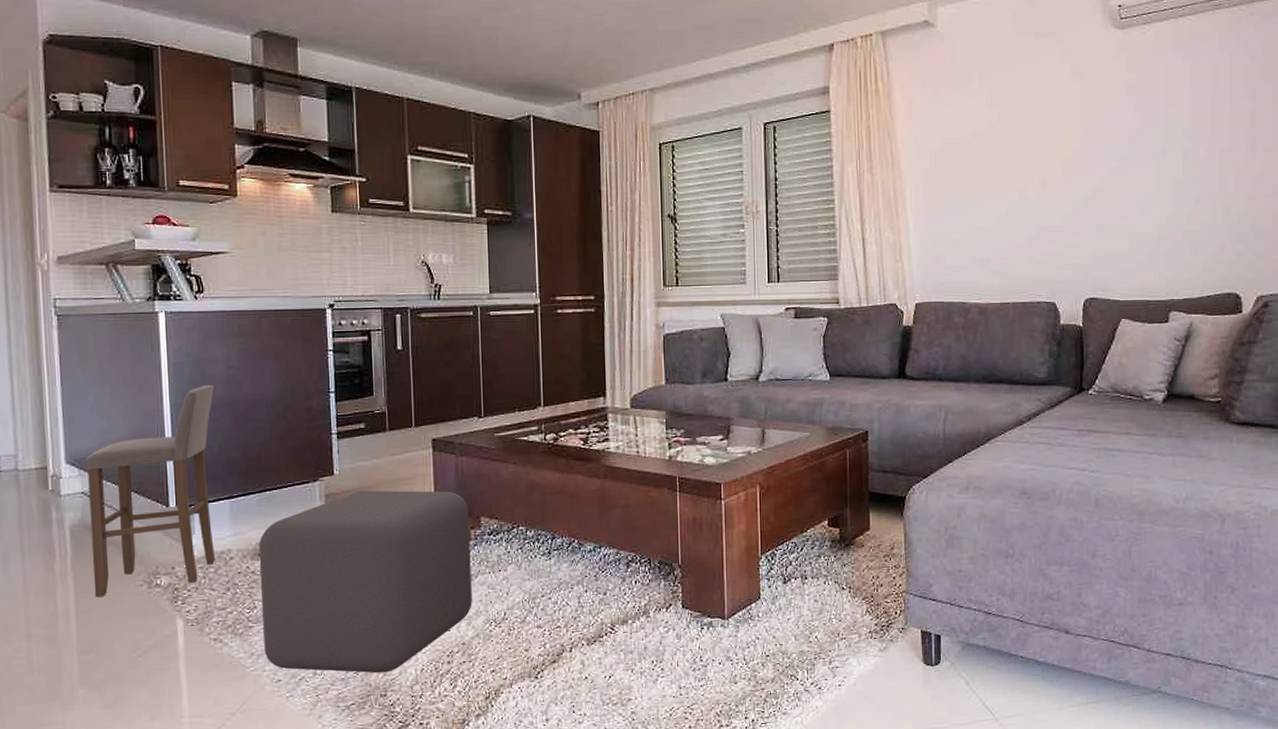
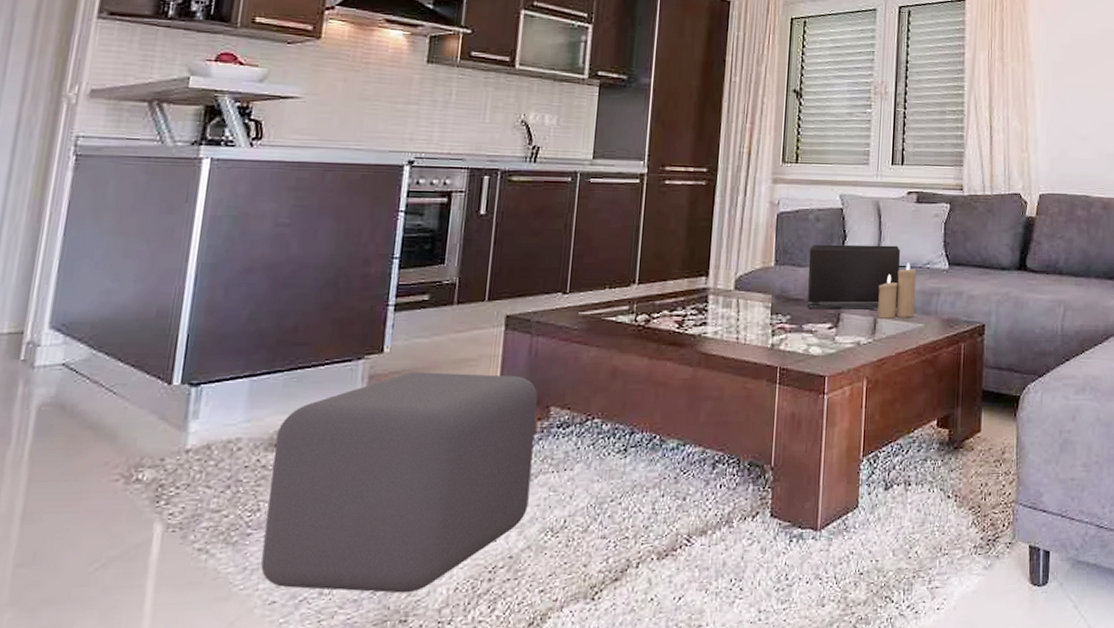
bar stool: present [86,384,216,598] -> none [52,243,256,495]
laptop computer: none [696,360,783,424] -> present [807,244,901,311]
candle: none [763,375,800,429] -> present [877,262,917,319]

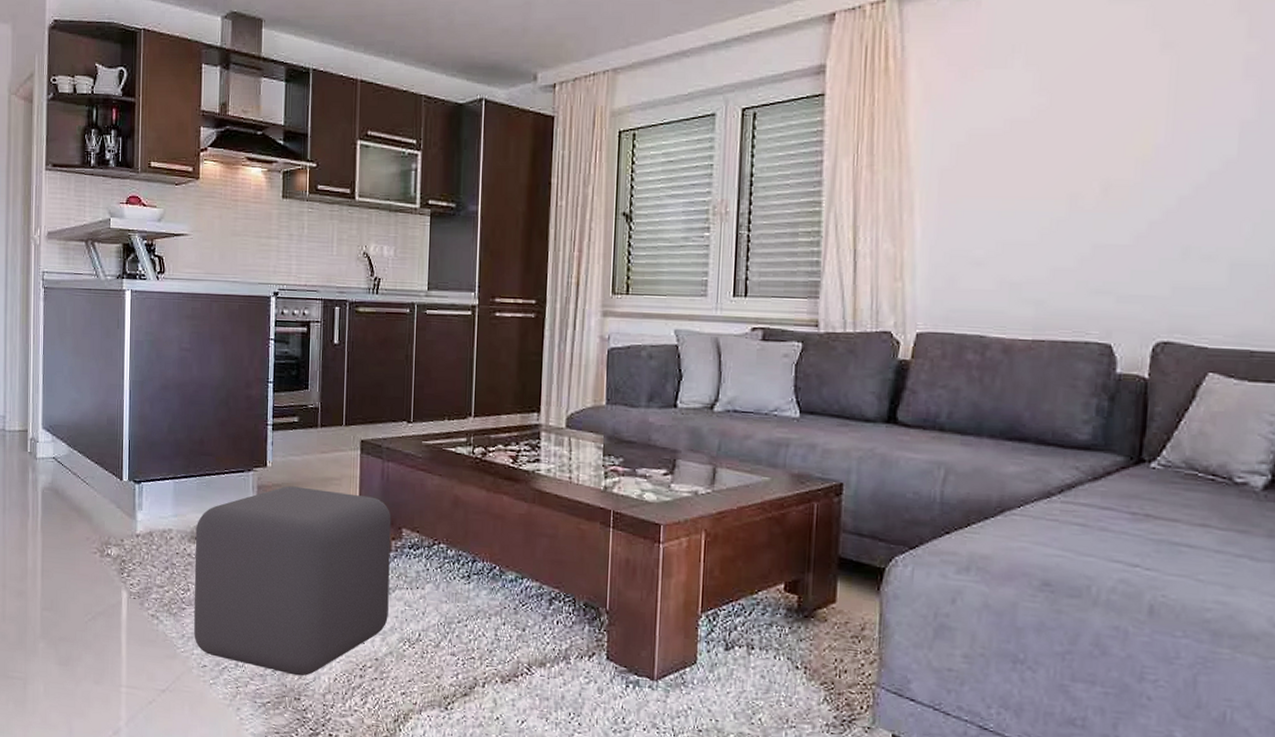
laptop computer: present [807,244,901,311] -> none [641,383,744,458]
candle: present [877,262,917,319] -> none [717,408,762,471]

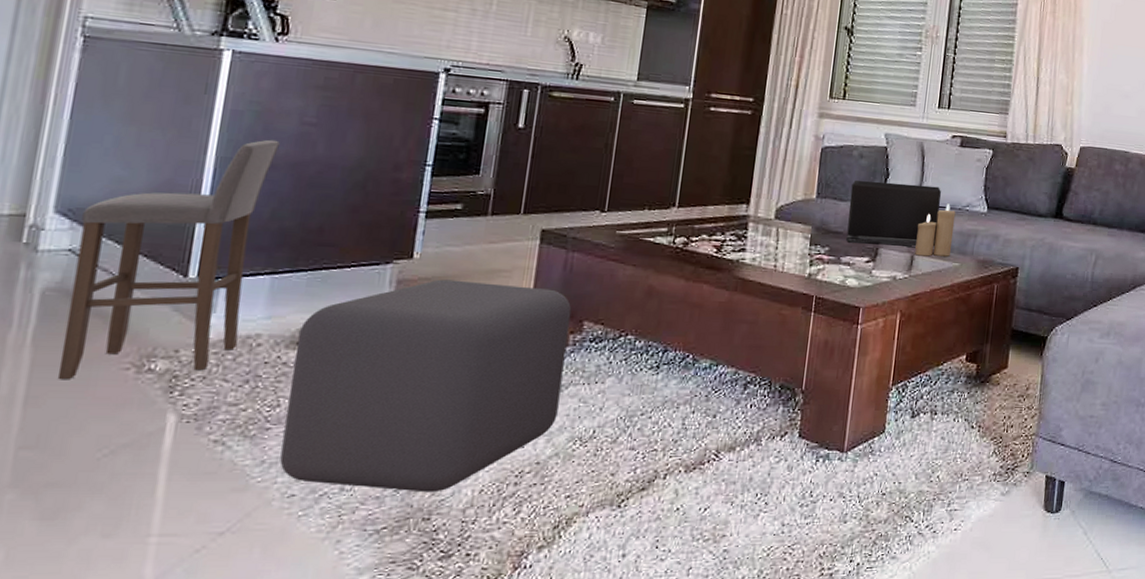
bar stool: none [57,364,168,559] -> present [57,139,280,380]
laptop computer: none [641,383,744,458] -> present [846,179,942,247]
candle: none [717,408,762,471] -> present [915,203,956,258]

